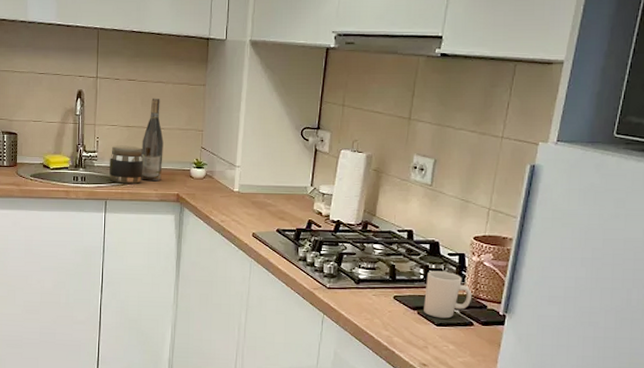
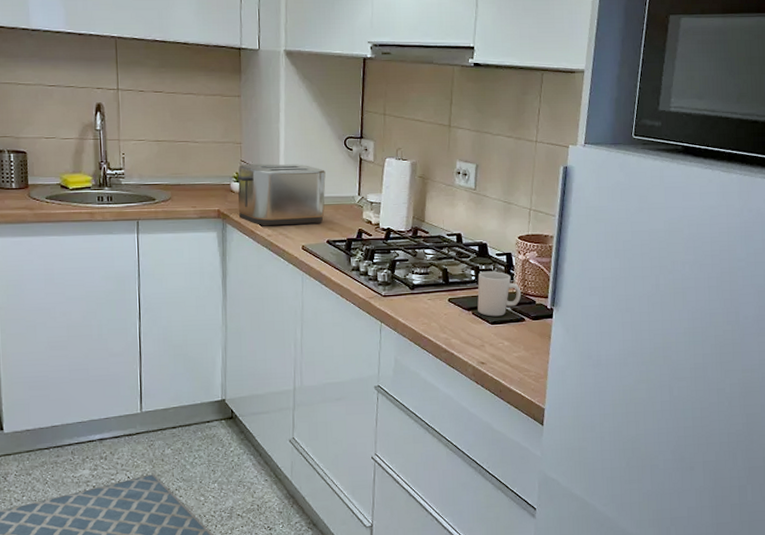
jar: present [109,145,143,184] -> none [139,161,178,202]
wine bottle: present [141,98,164,182] -> none [174,110,200,198]
toaster: none [195,151,280,212] -> present [237,163,326,226]

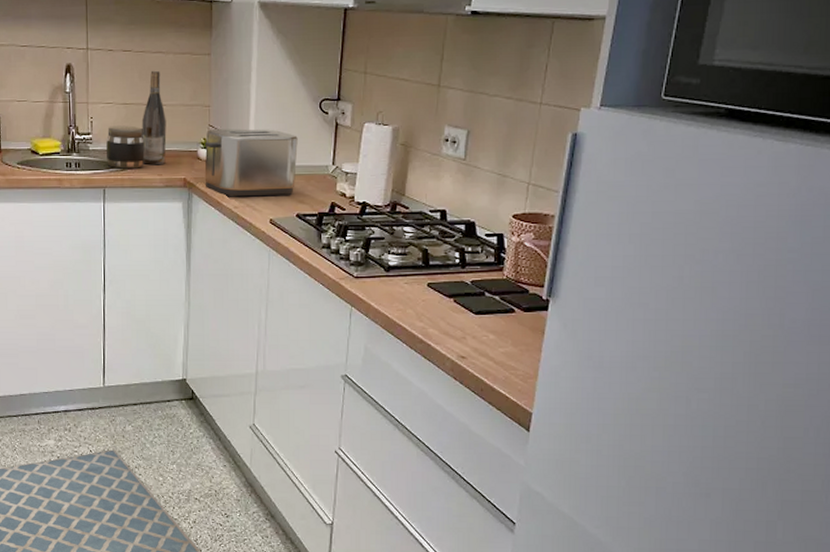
jar: none [139,161,178,202] -> present [106,125,145,169]
wine bottle: none [174,110,200,198] -> present [141,70,167,165]
mug: present [477,271,521,317] -> none [461,253,512,306]

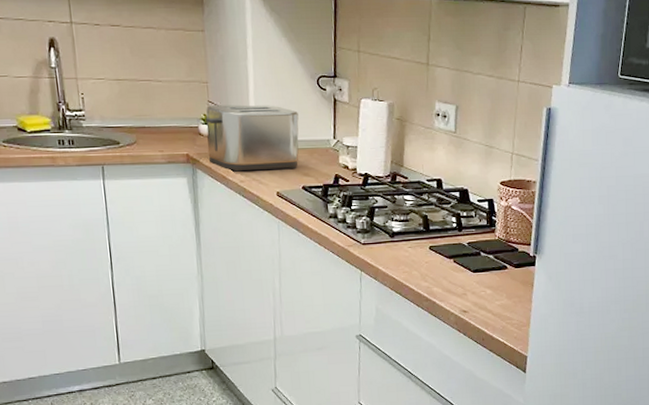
jar: present [106,125,145,169] -> none [100,101,144,146]
wine bottle: present [141,70,167,165] -> none [137,46,166,142]

